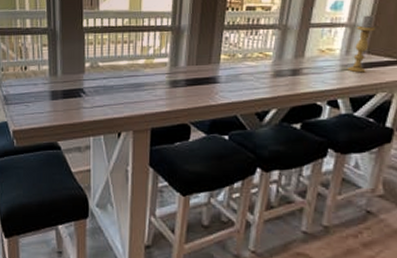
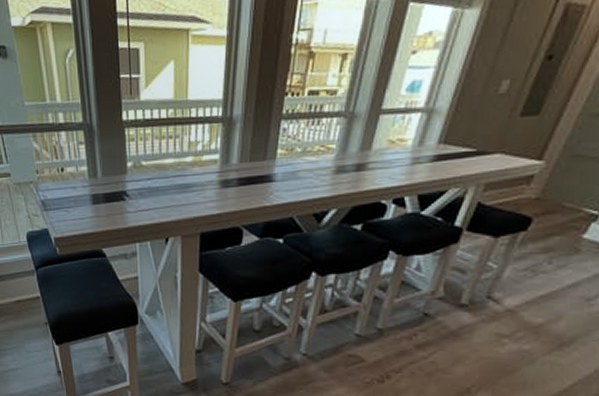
candle holder: present [348,15,376,73] -> none [419,97,456,167]

